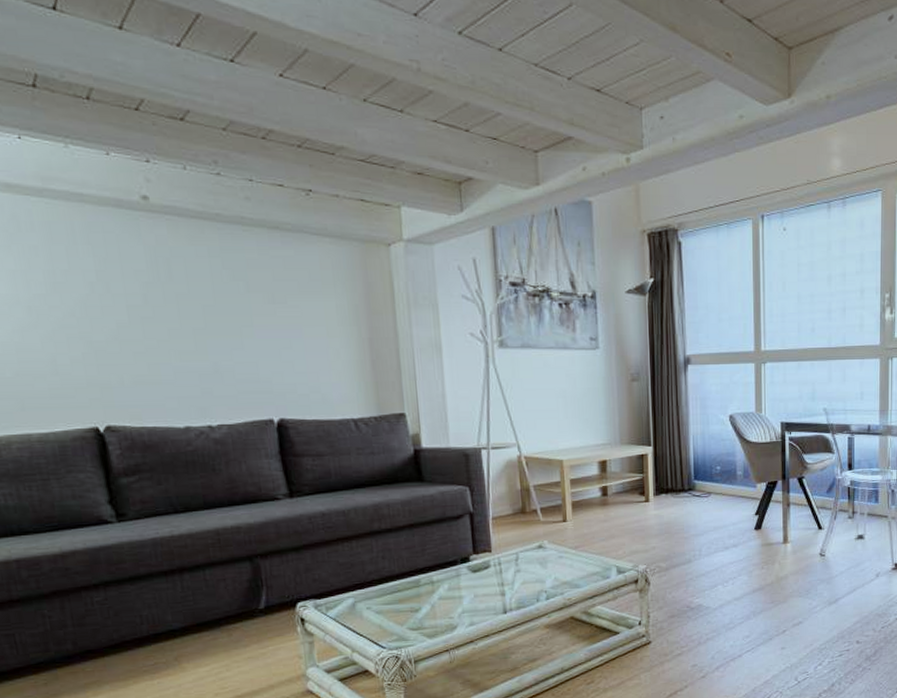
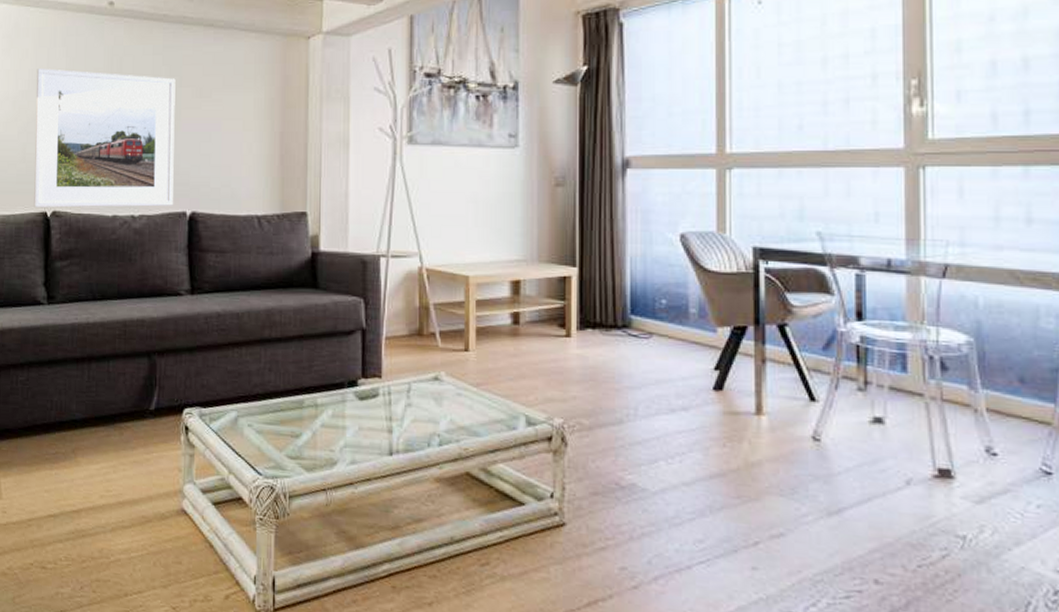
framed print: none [53,269,257,423] -> present [34,69,176,208]

